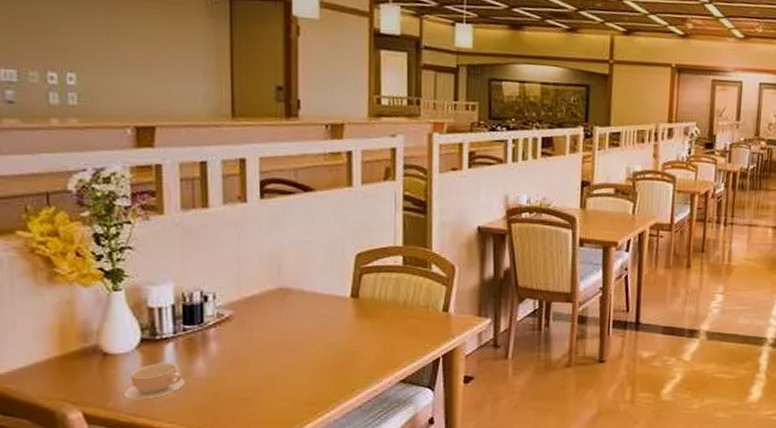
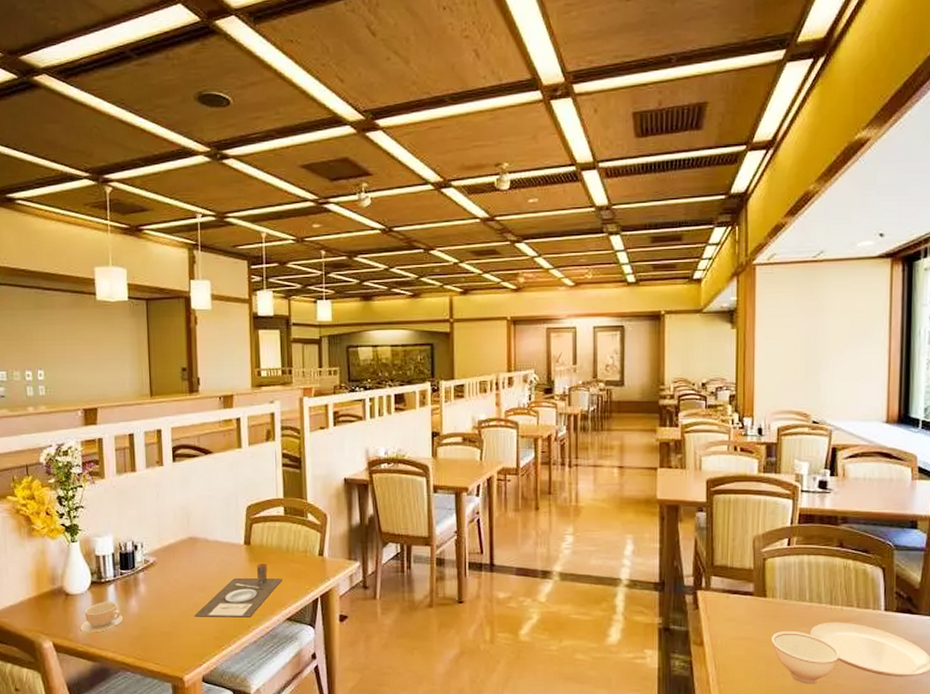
place setting: none [283,318,397,380] -> present [194,563,282,617]

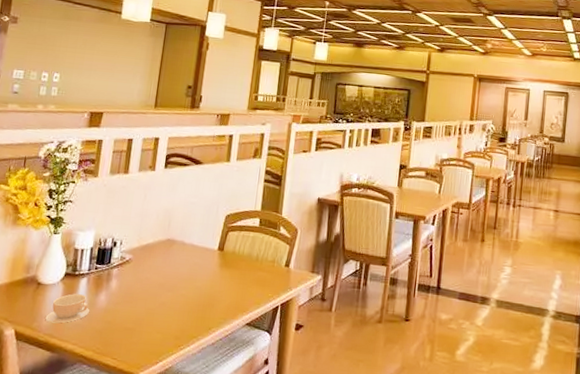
place setting: present [194,563,282,617] -> none [159,269,248,320]

